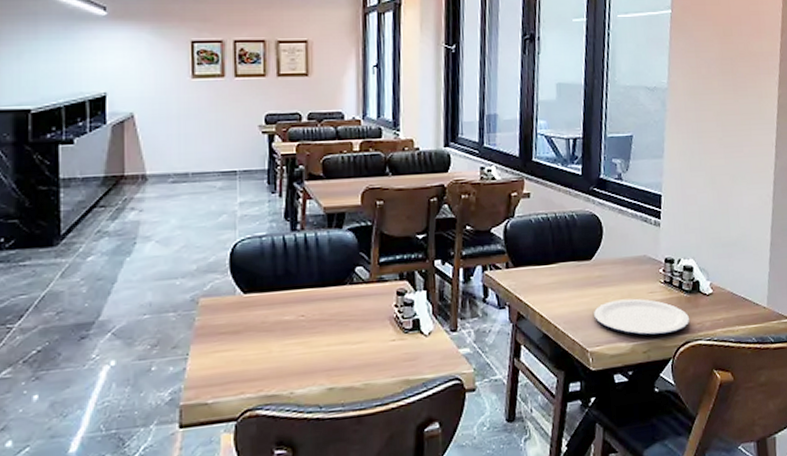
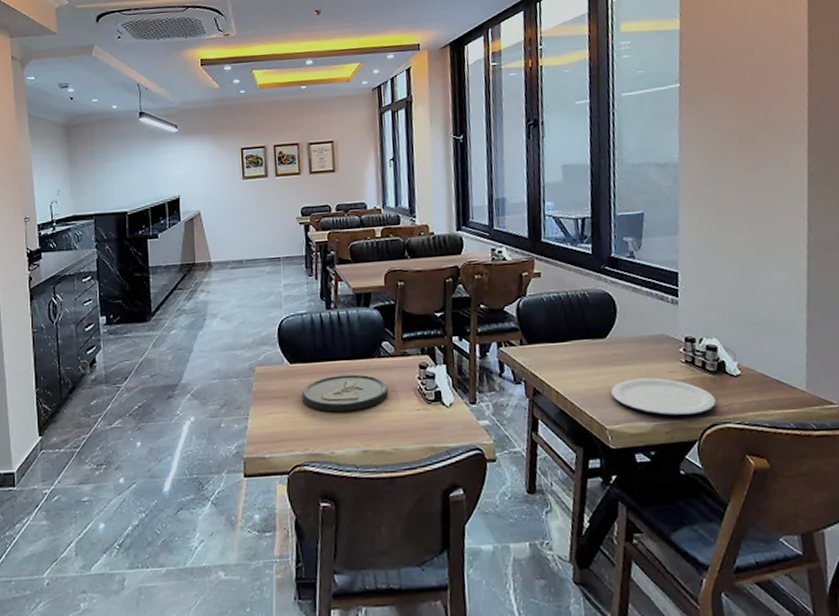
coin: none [257,303,360,348] -> present [302,374,388,413]

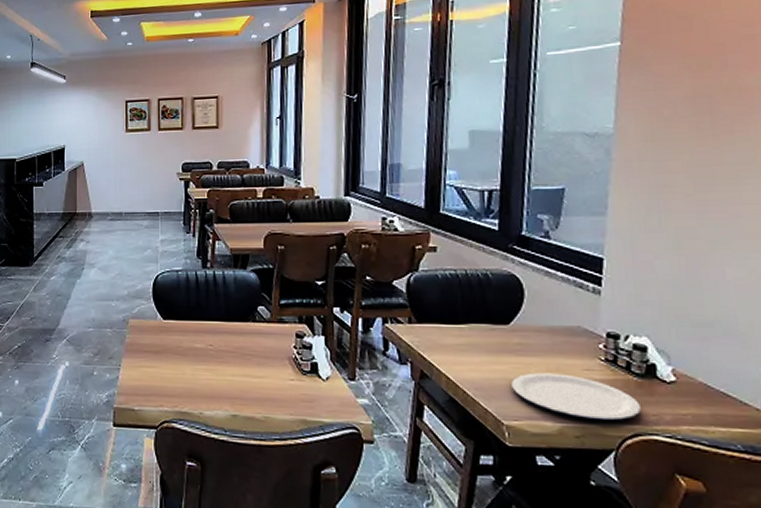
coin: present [302,374,388,413] -> none [174,336,262,374]

